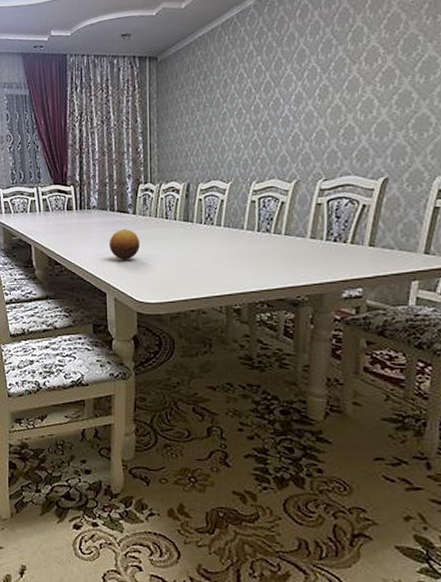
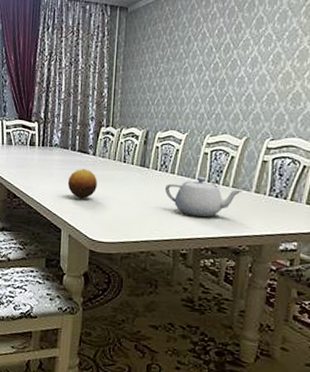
teapot: none [211,226,297,269] -> present [164,176,243,218]

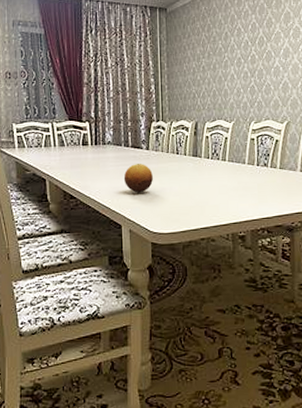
teapot: present [164,176,243,218] -> none [217,161,289,200]

